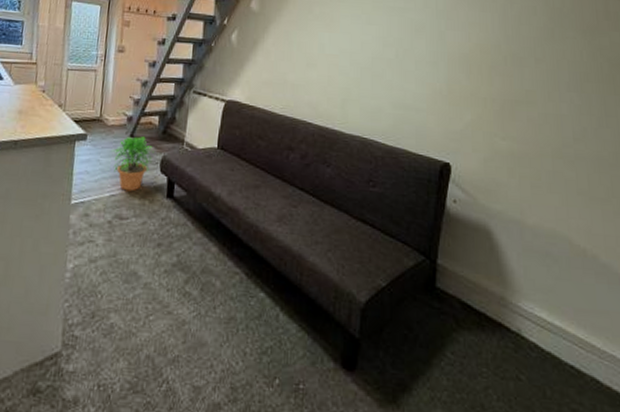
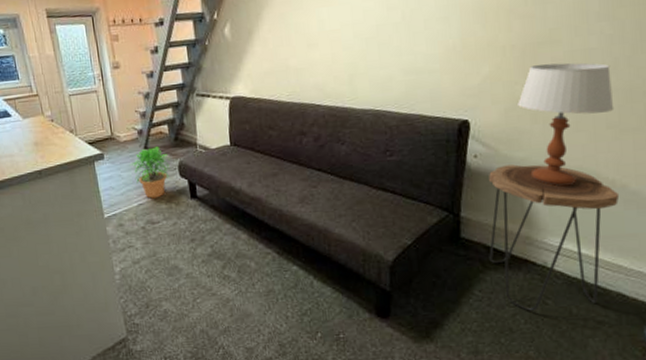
side table: none [463,215,591,386] -> present [489,164,620,311]
table lamp: none [496,120,584,248] -> present [518,62,615,187]

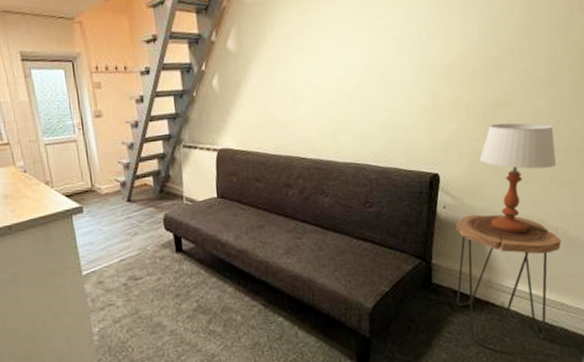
potted plant: present [130,147,170,199] -> none [112,199,155,254]

